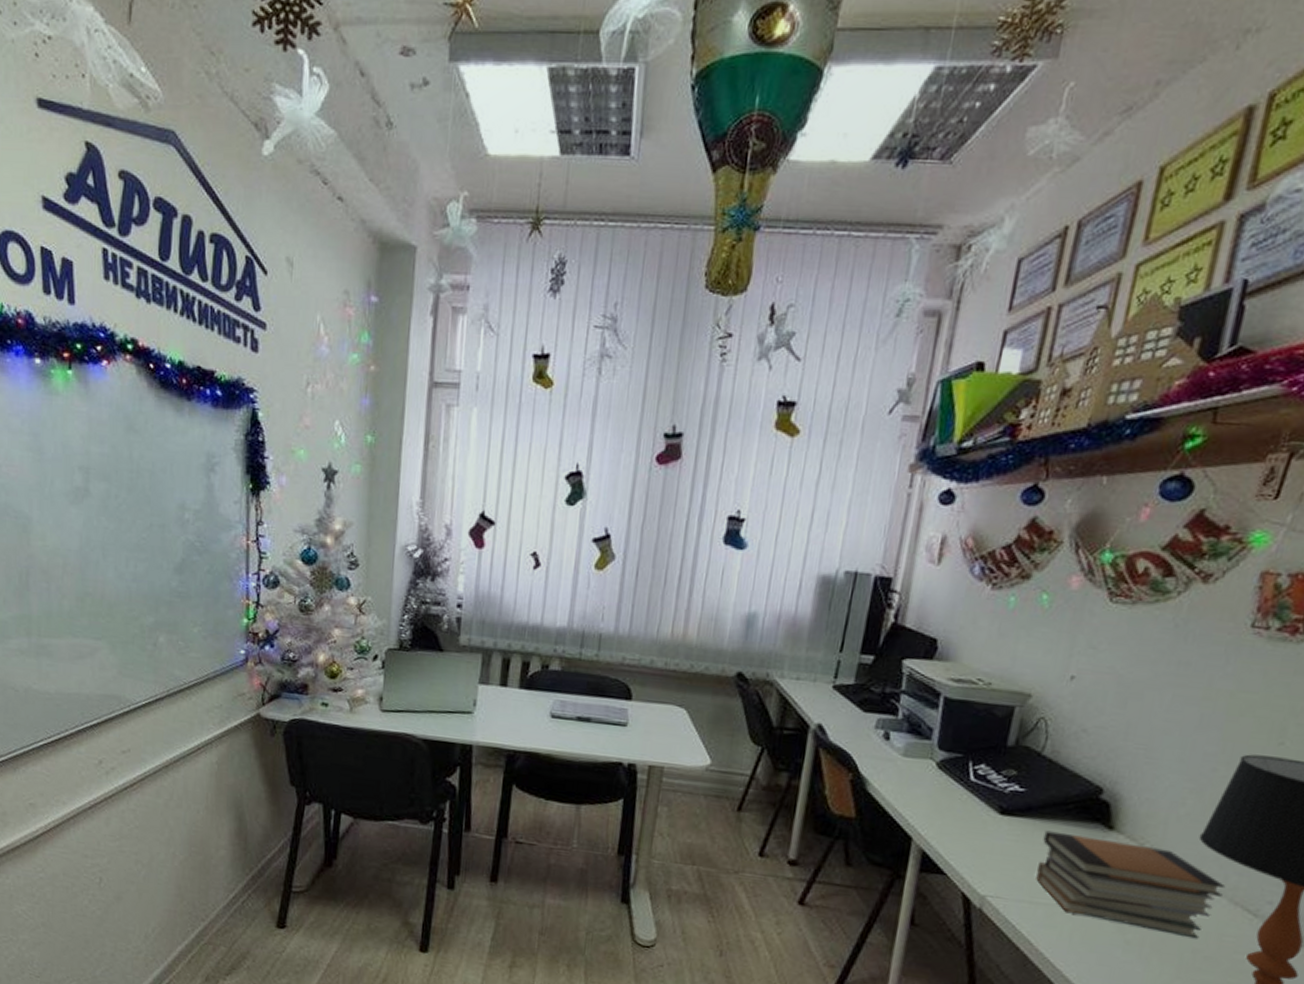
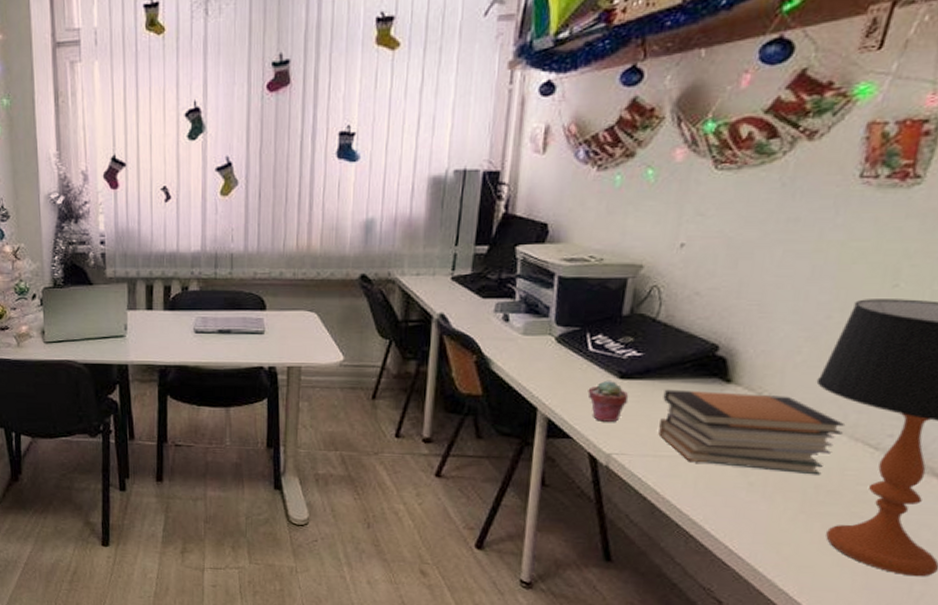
potted succulent: none [966,815,1009,861] -> present [588,381,629,422]

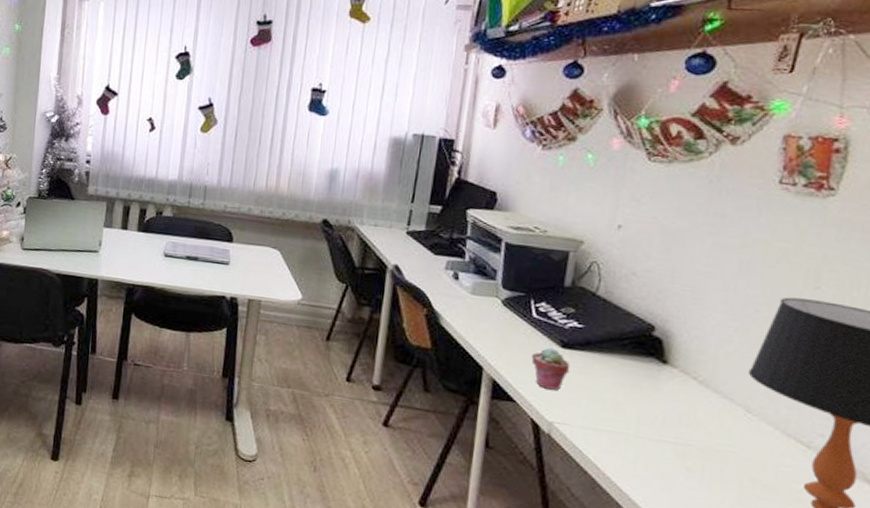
book stack: present [658,389,846,475] -> none [599,363,778,468]

